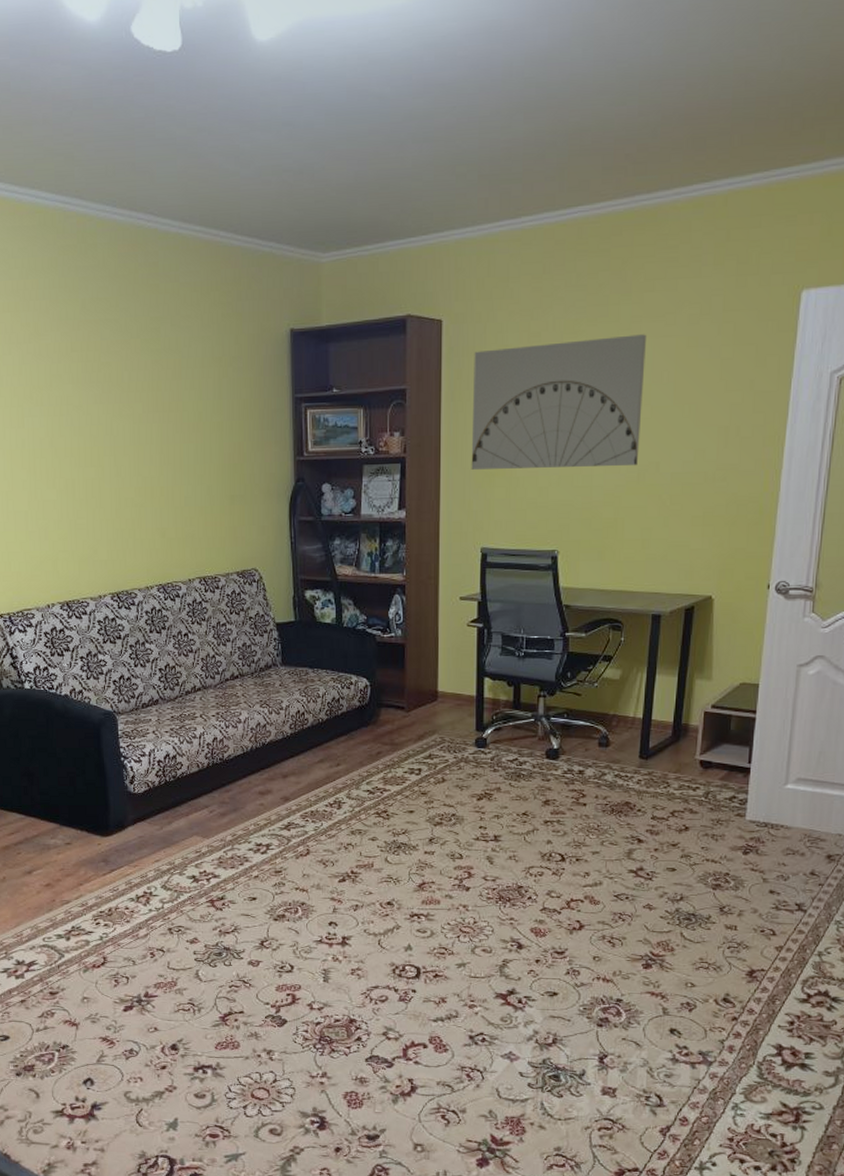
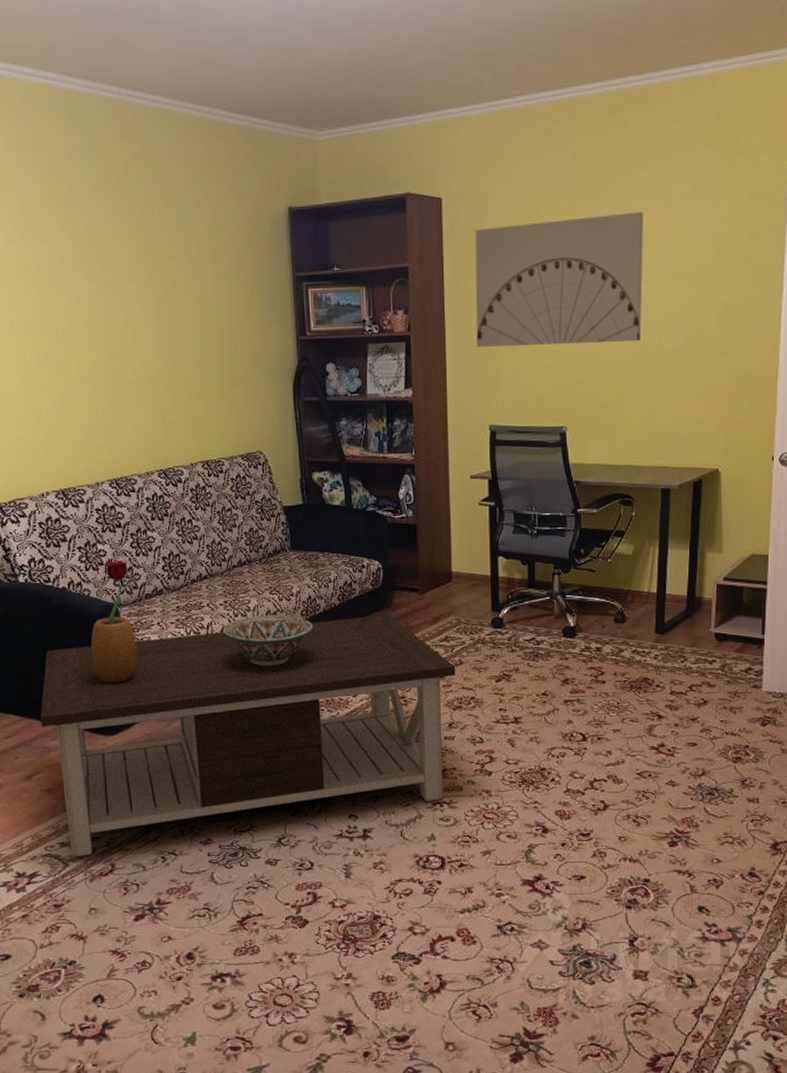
coffee table: none [42,730,438,950] -> present [40,614,456,858]
potted flower: none [90,671,134,788] -> present [91,561,138,684]
decorative bowl: none [214,728,301,777] -> present [222,615,314,667]

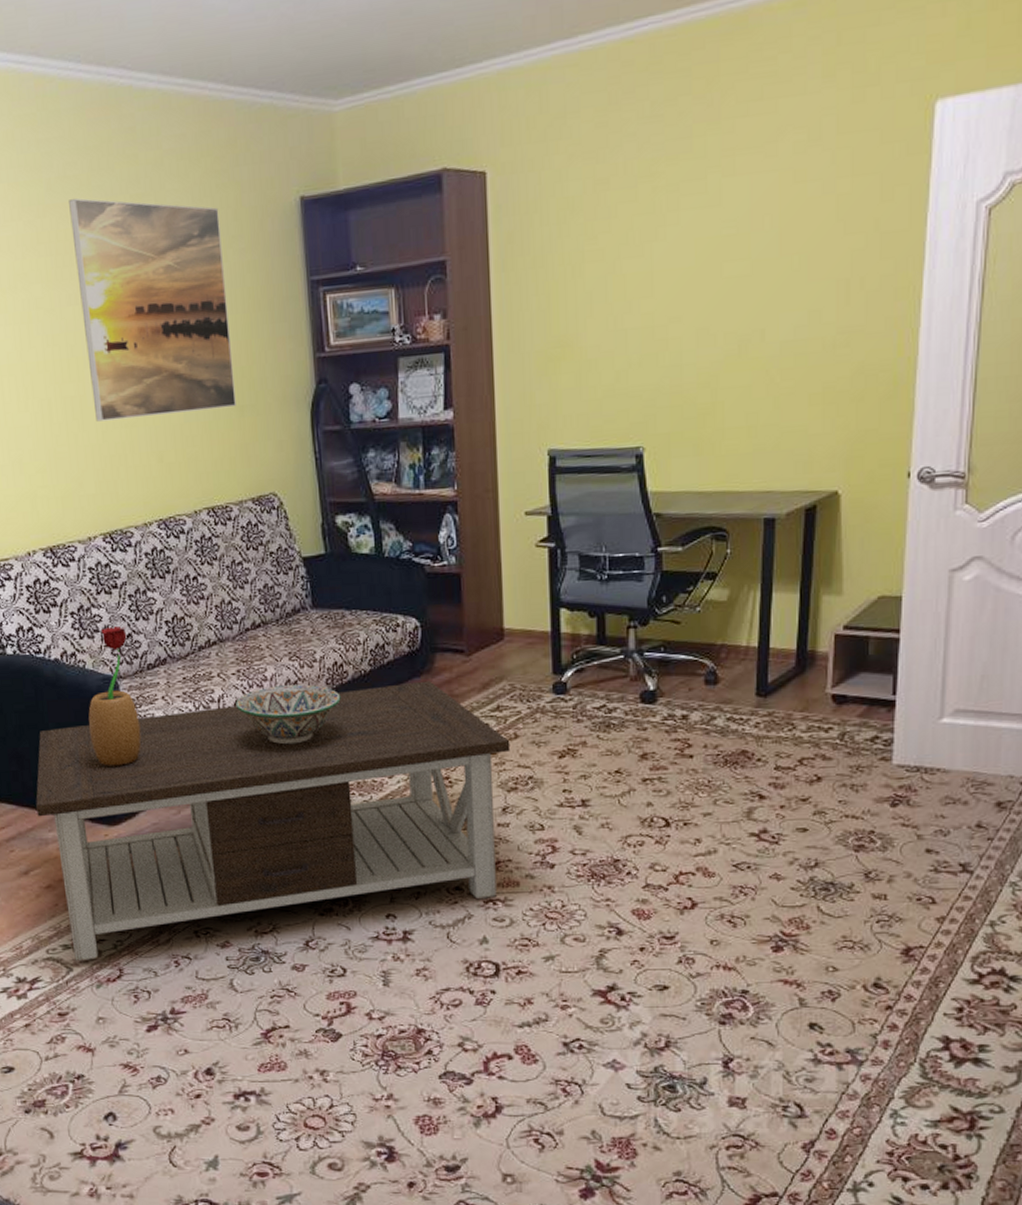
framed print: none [89,194,230,384] -> present [69,197,236,422]
wall art: present [475,212,644,347] -> none [527,170,742,354]

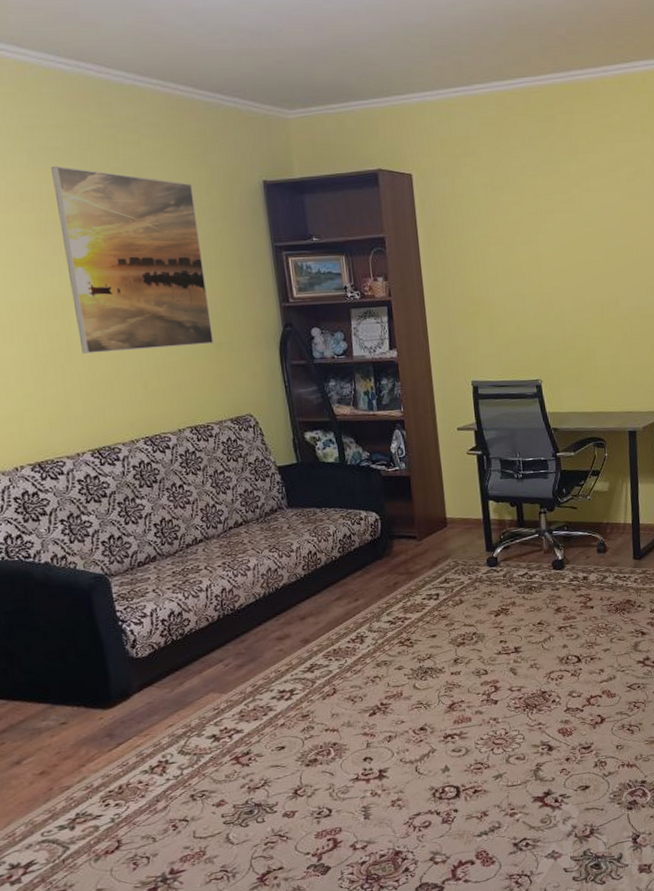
coffee table: present [36,680,511,962] -> none [27,562,458,840]
potted flower: present [88,626,142,768] -> none [80,530,134,657]
decorative bowl: present [235,684,341,745] -> none [222,571,316,624]

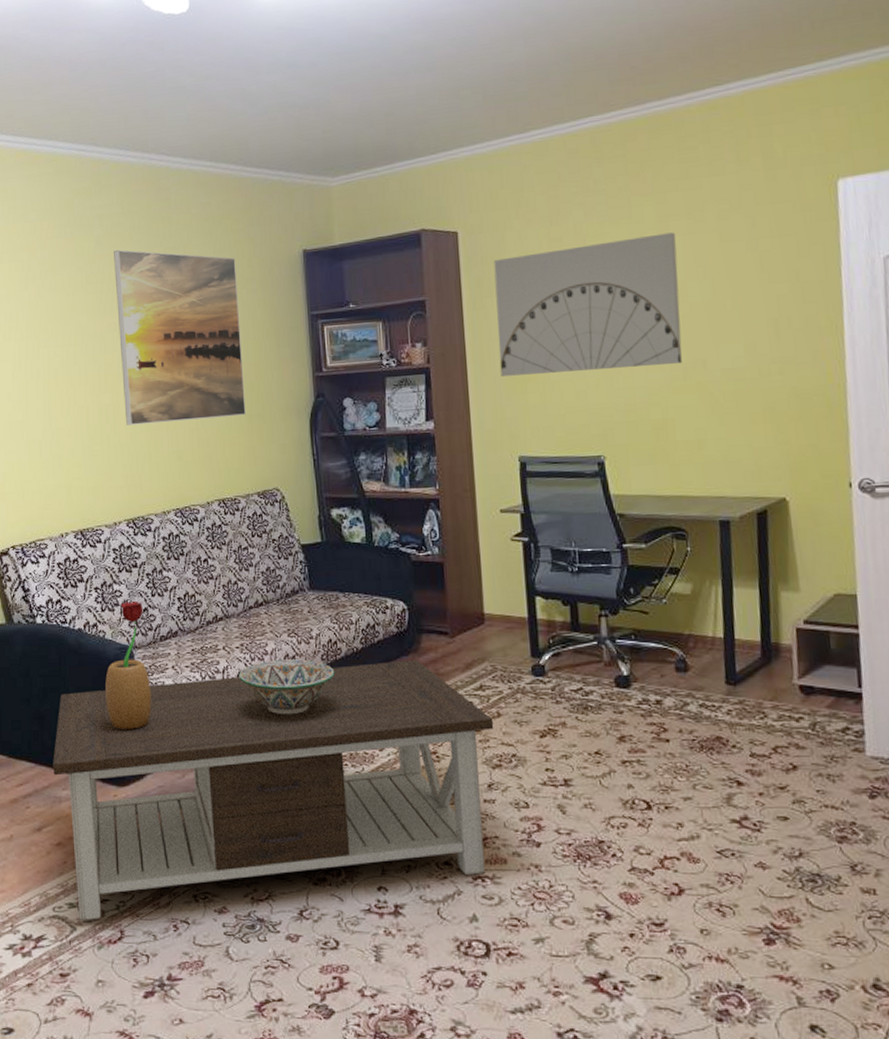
coffee table: none [27,562,458,840] -> present [53,659,494,921]
potted flower: none [80,530,134,657] -> present [105,601,152,731]
decorative bowl: none [222,571,316,624] -> present [238,659,335,715]
wall art: none [445,189,601,310] -> present [493,232,682,377]

